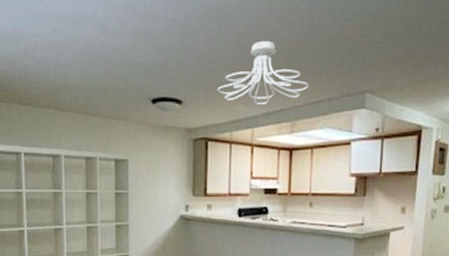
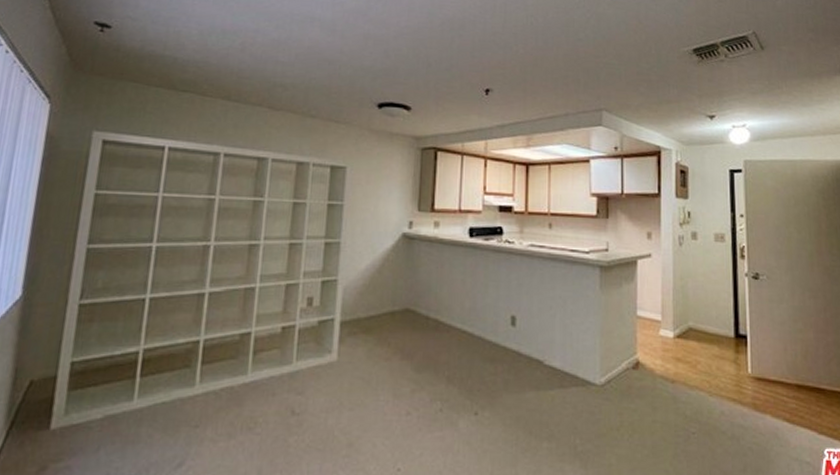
ceiling light fixture: present [217,40,309,105] -> none [449,53,545,117]

